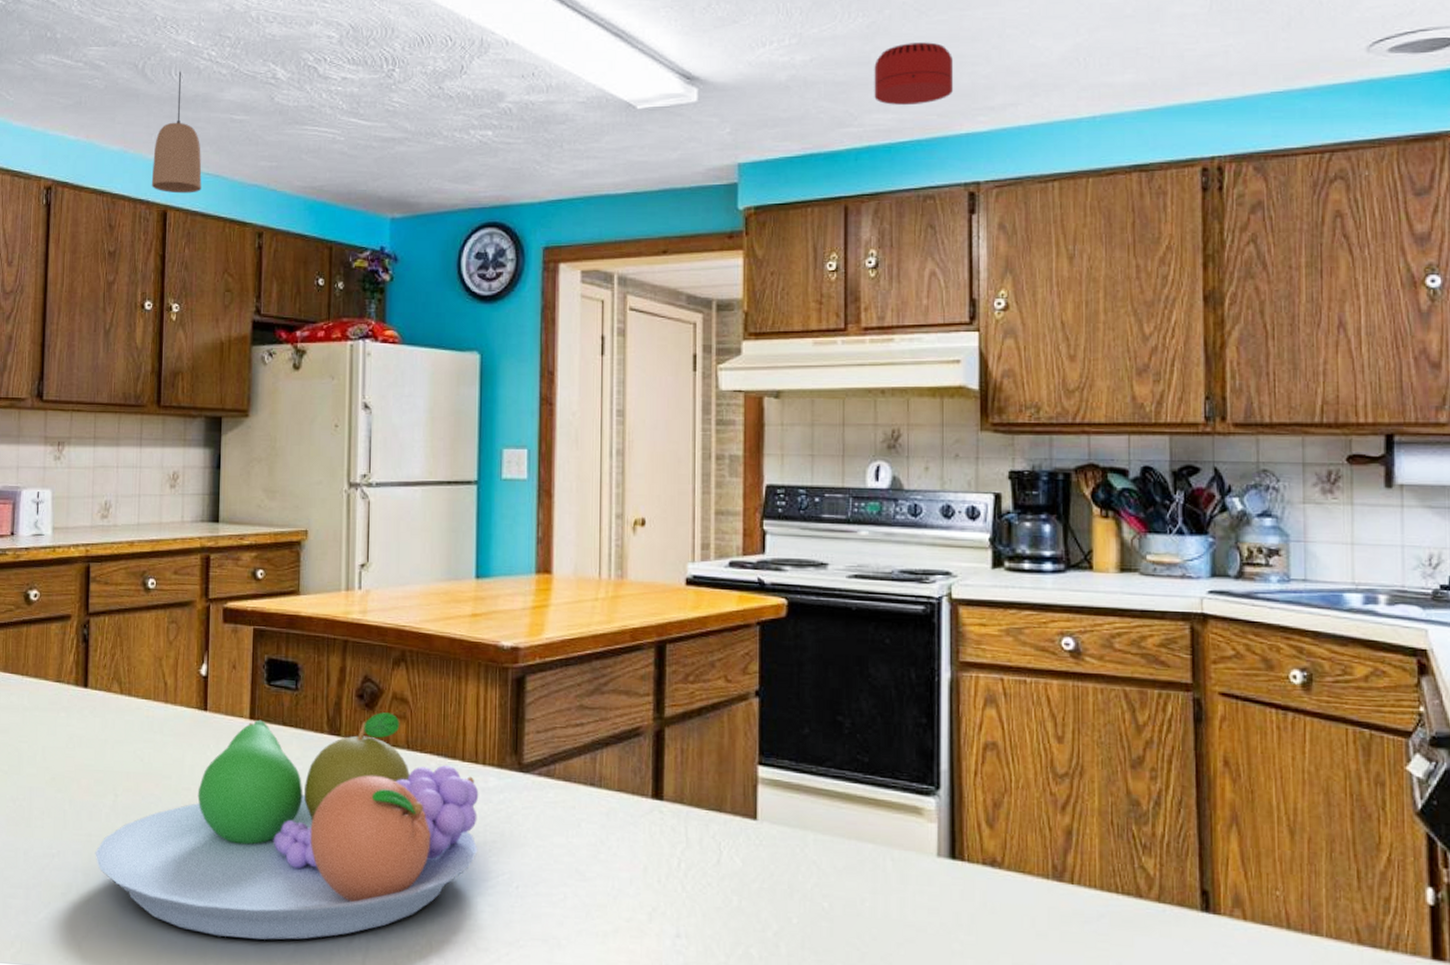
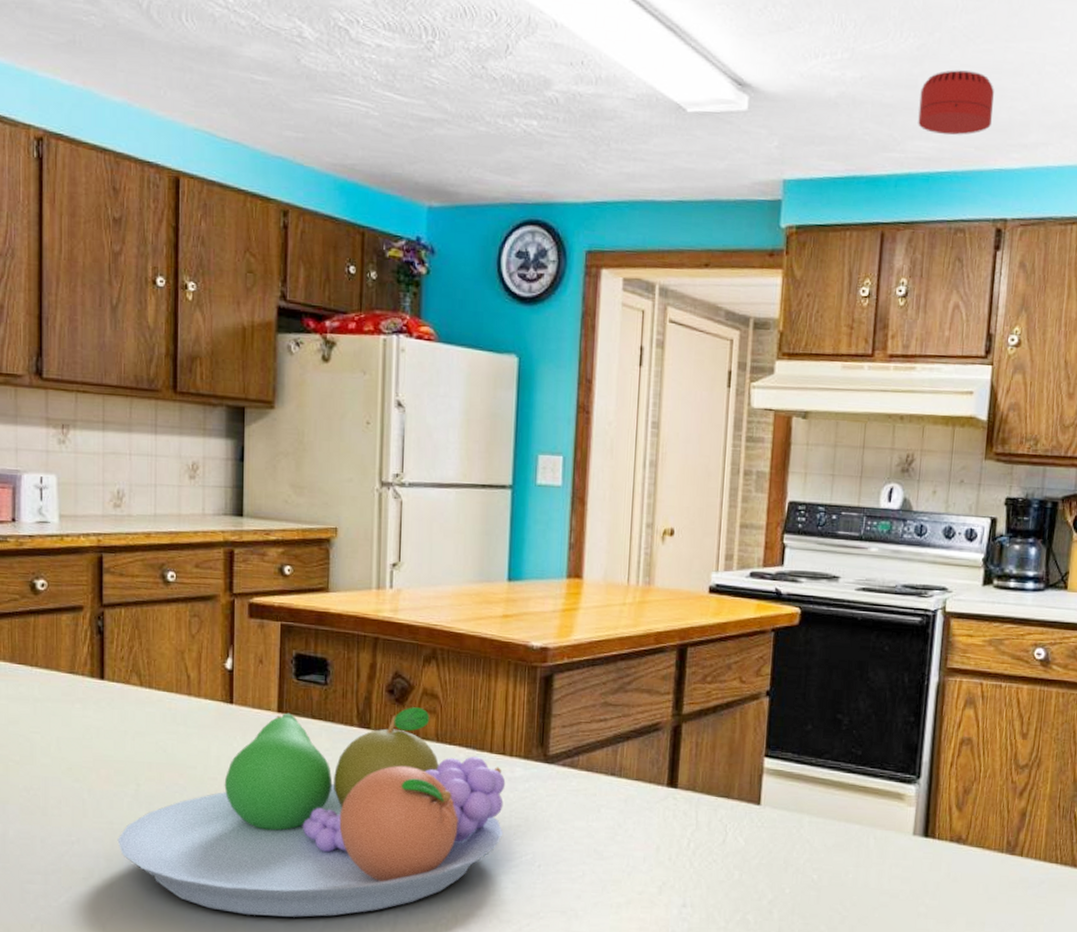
pendant light: present [151,71,202,194] -> none [161,17,219,160]

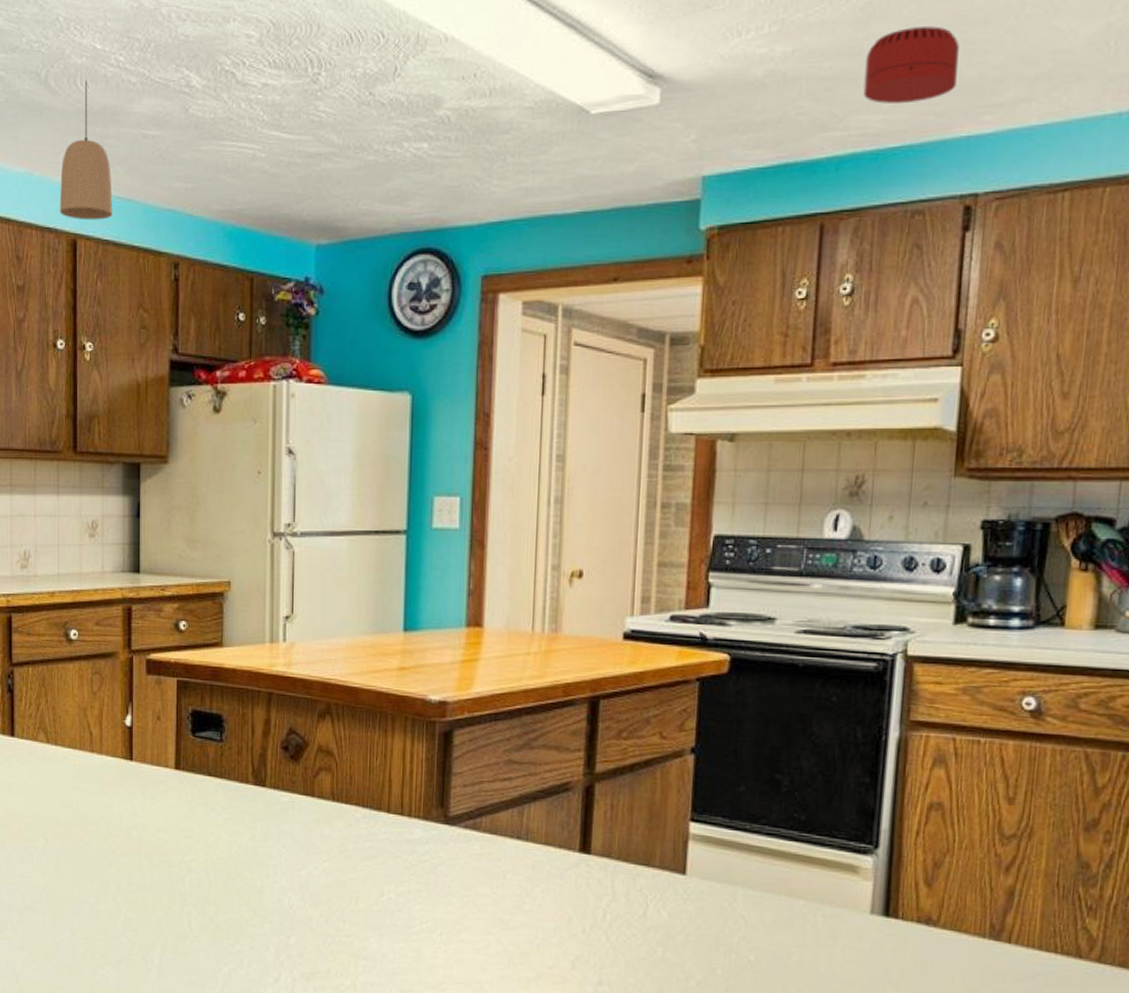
fruit bowl: present [117,707,506,917] -> none [28,764,404,978]
pendant light: none [161,17,219,160] -> present [59,80,113,221]

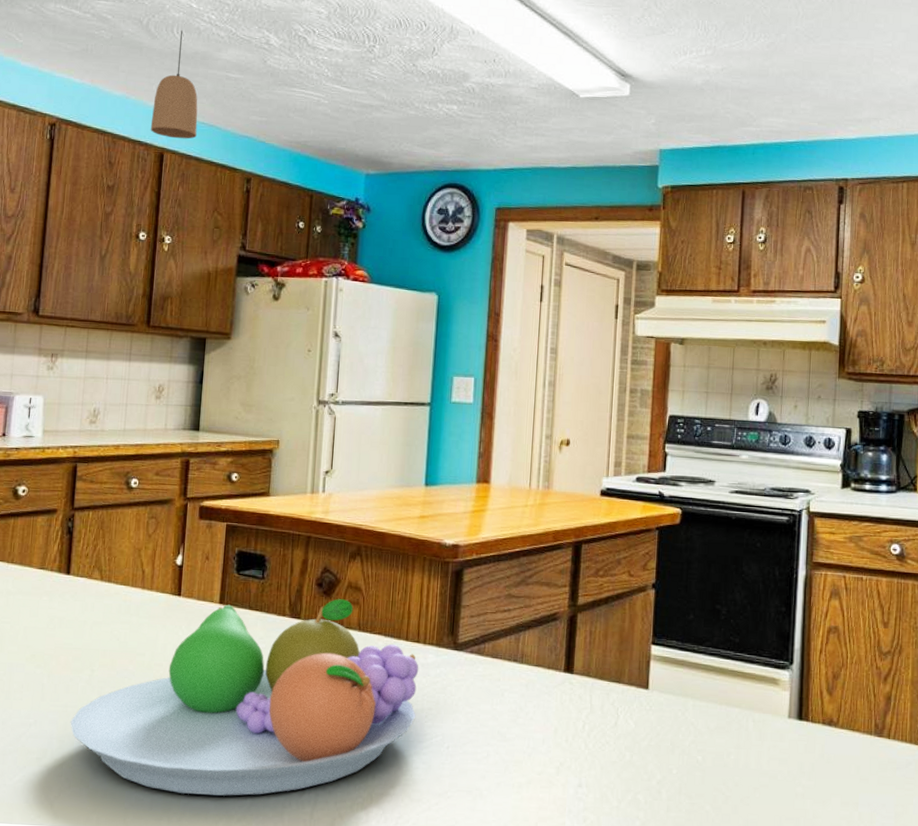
fruit bowl: none [28,764,404,978] -> present [70,599,419,796]
smoke detector: present [863,26,959,104] -> none [770,62,832,113]

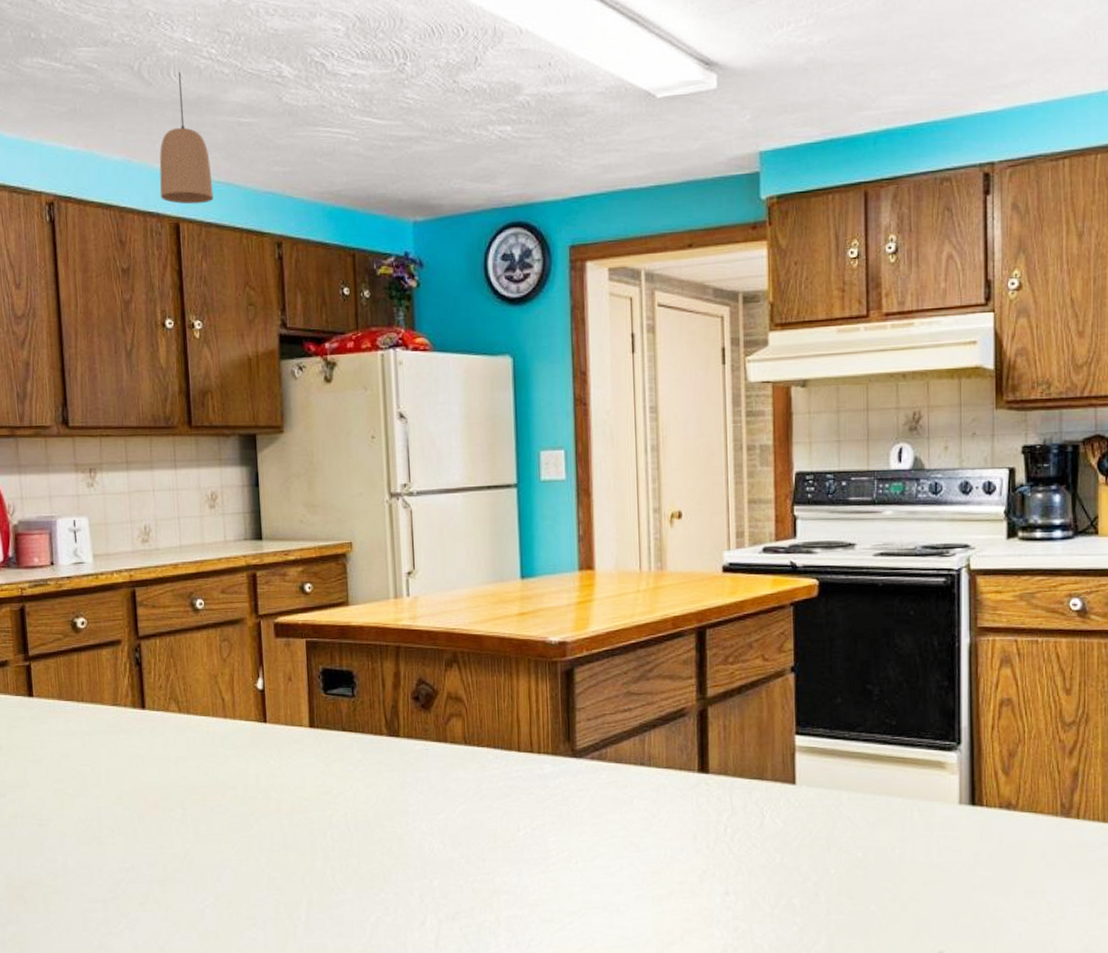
fruit bowl: present [70,599,419,796] -> none [168,712,538,930]

